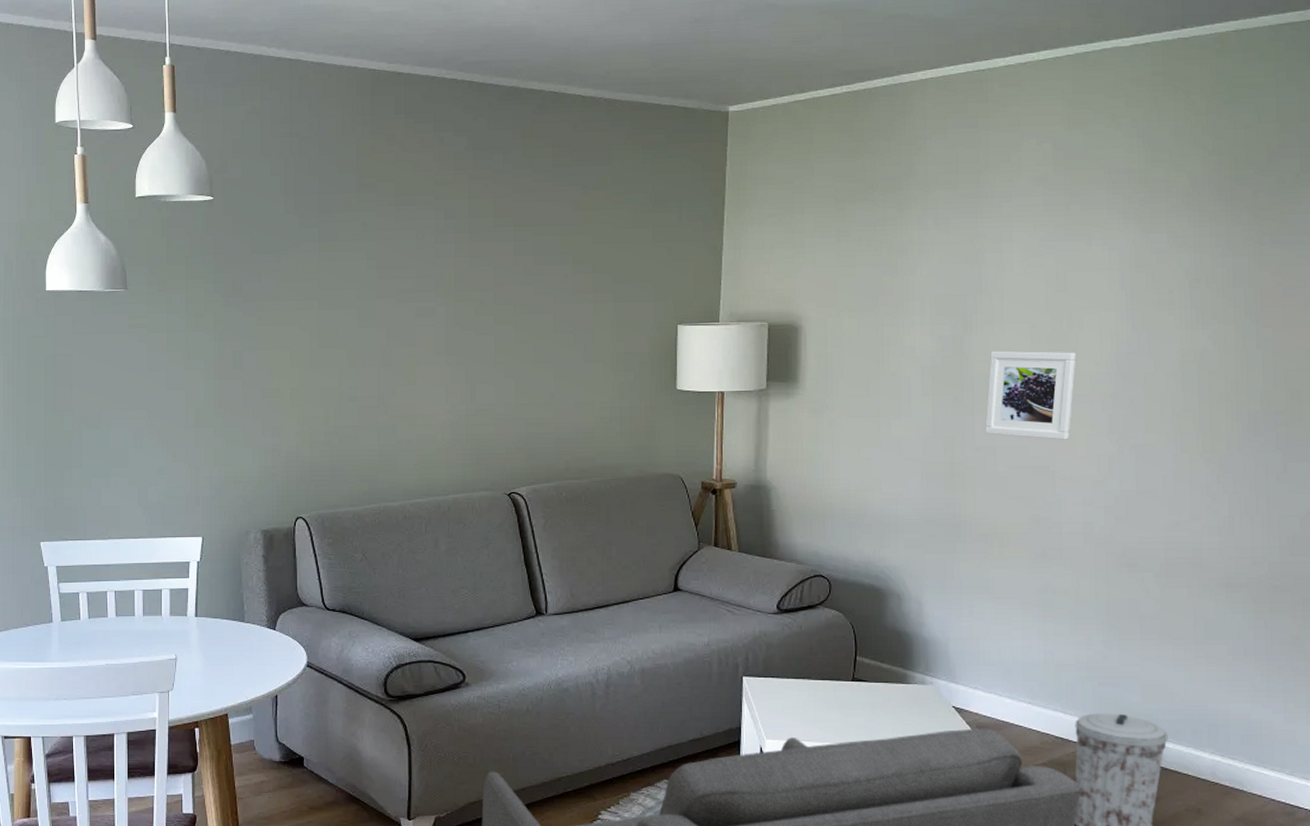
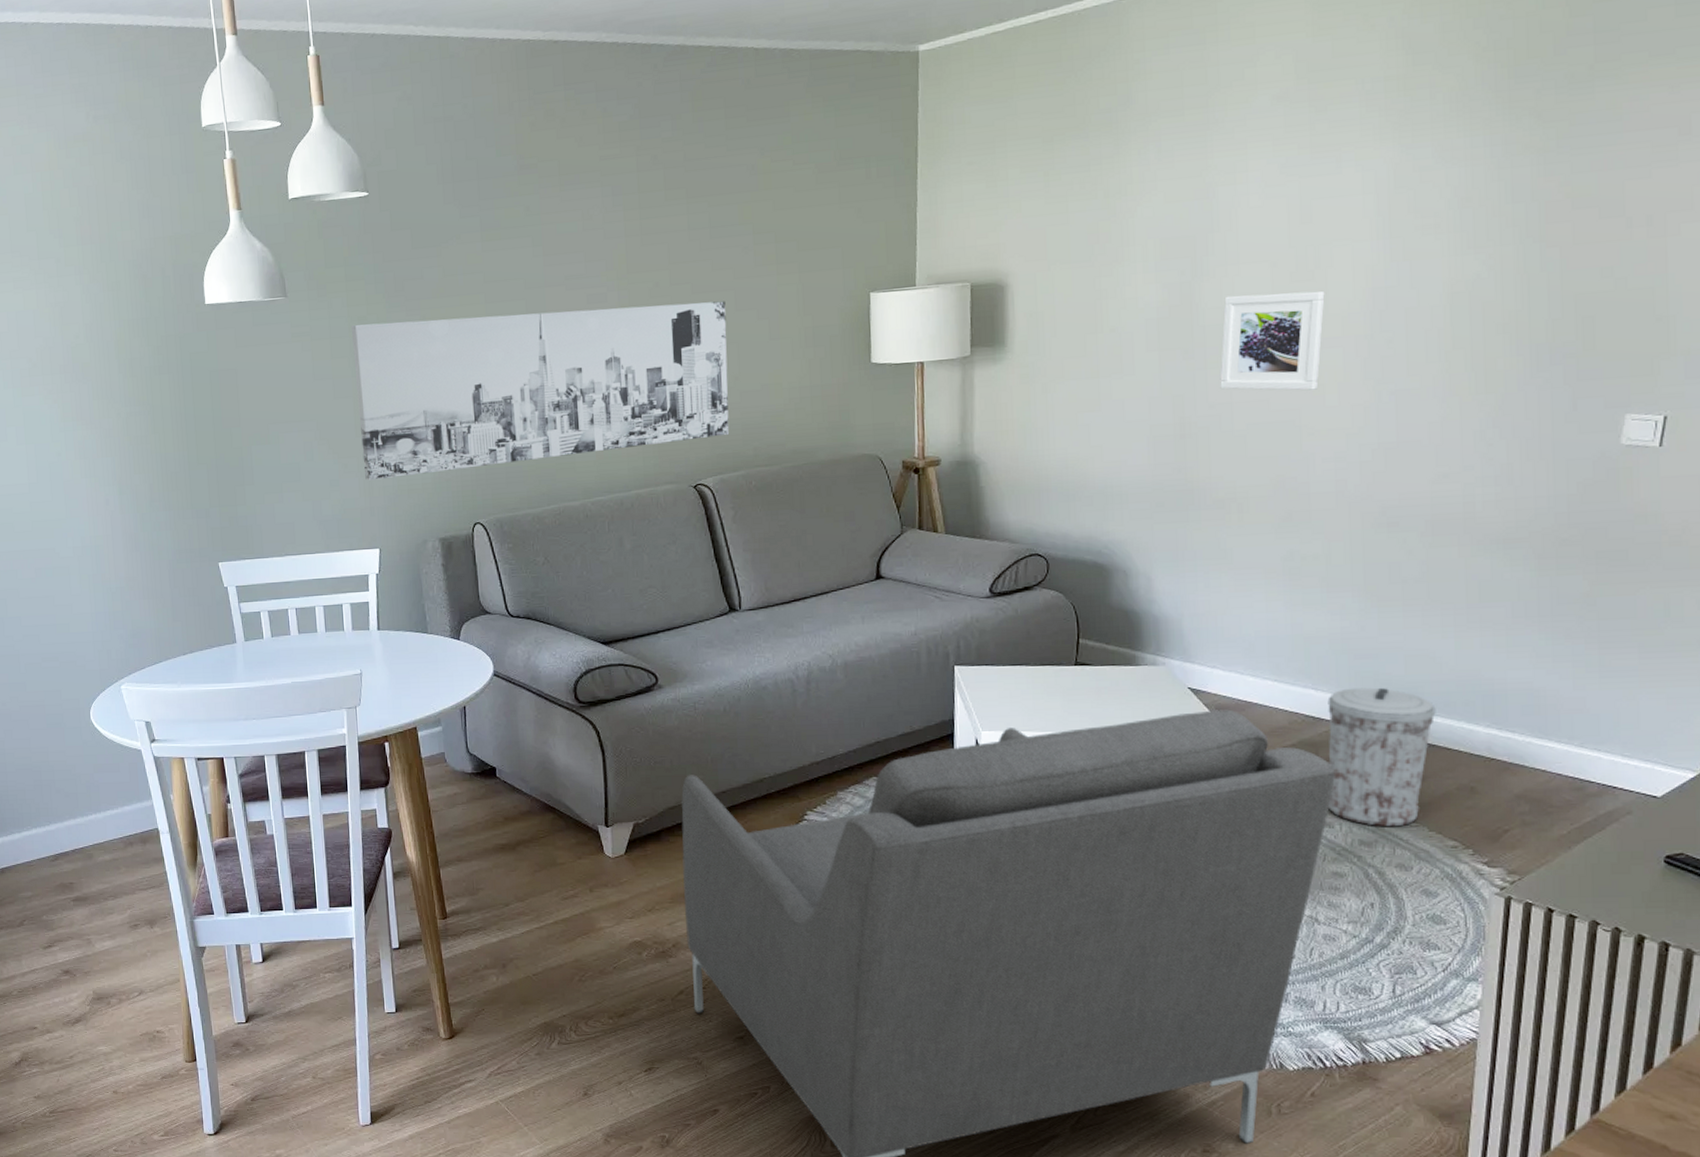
wall art: none [188,320,545,470] -> present [351,301,730,481]

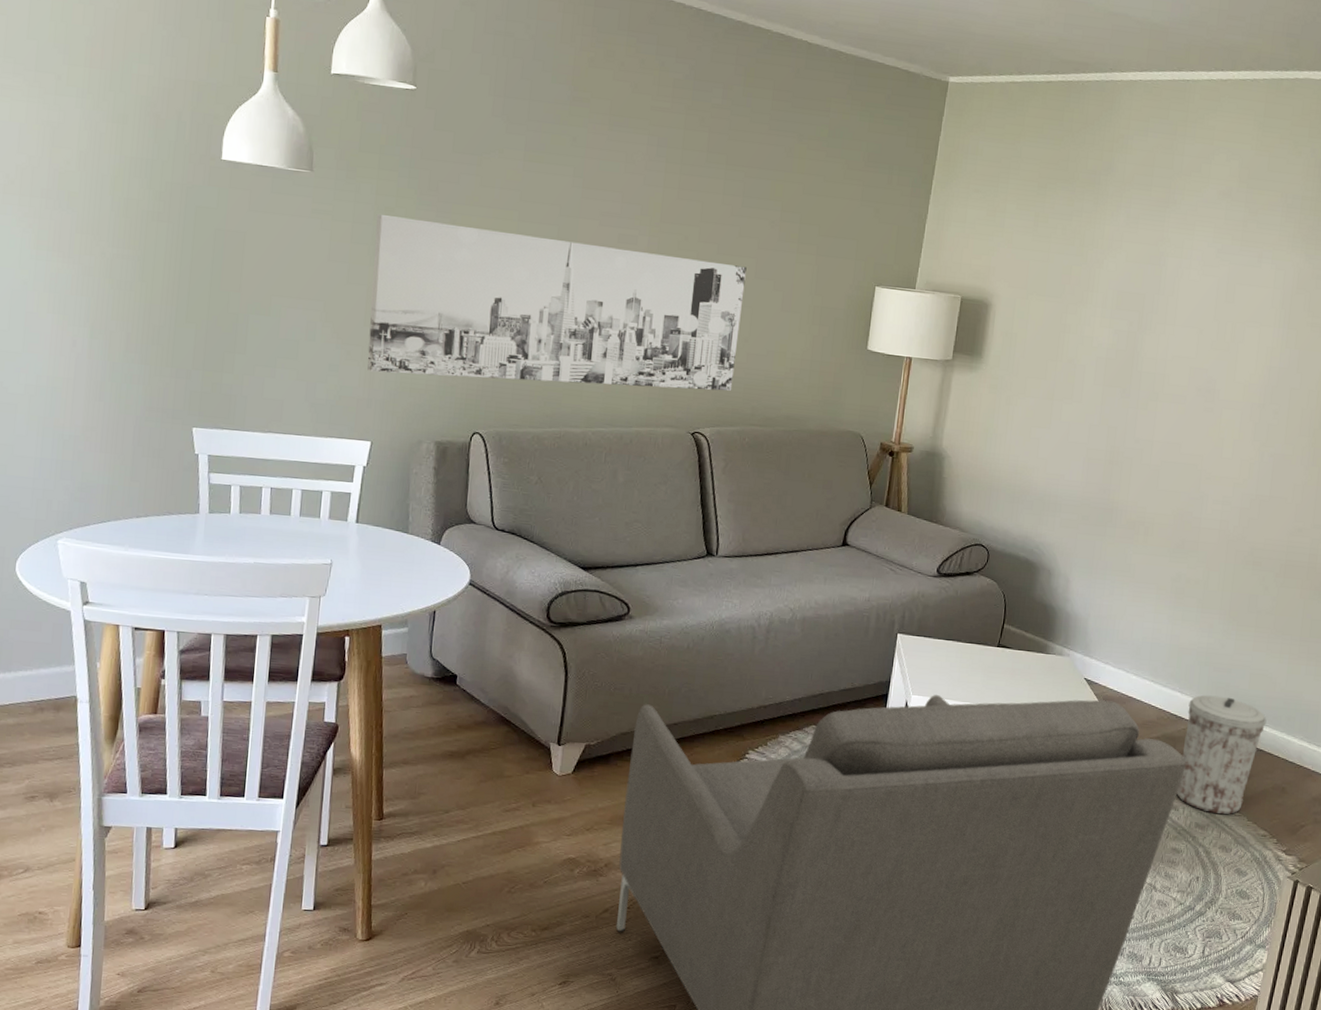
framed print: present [1220,291,1325,391] -> none [1146,350,1235,442]

